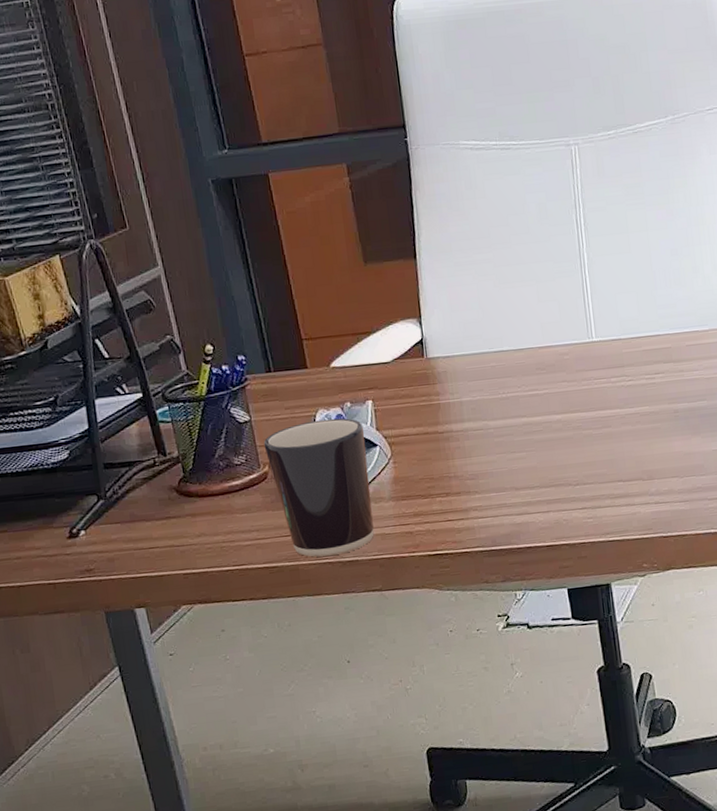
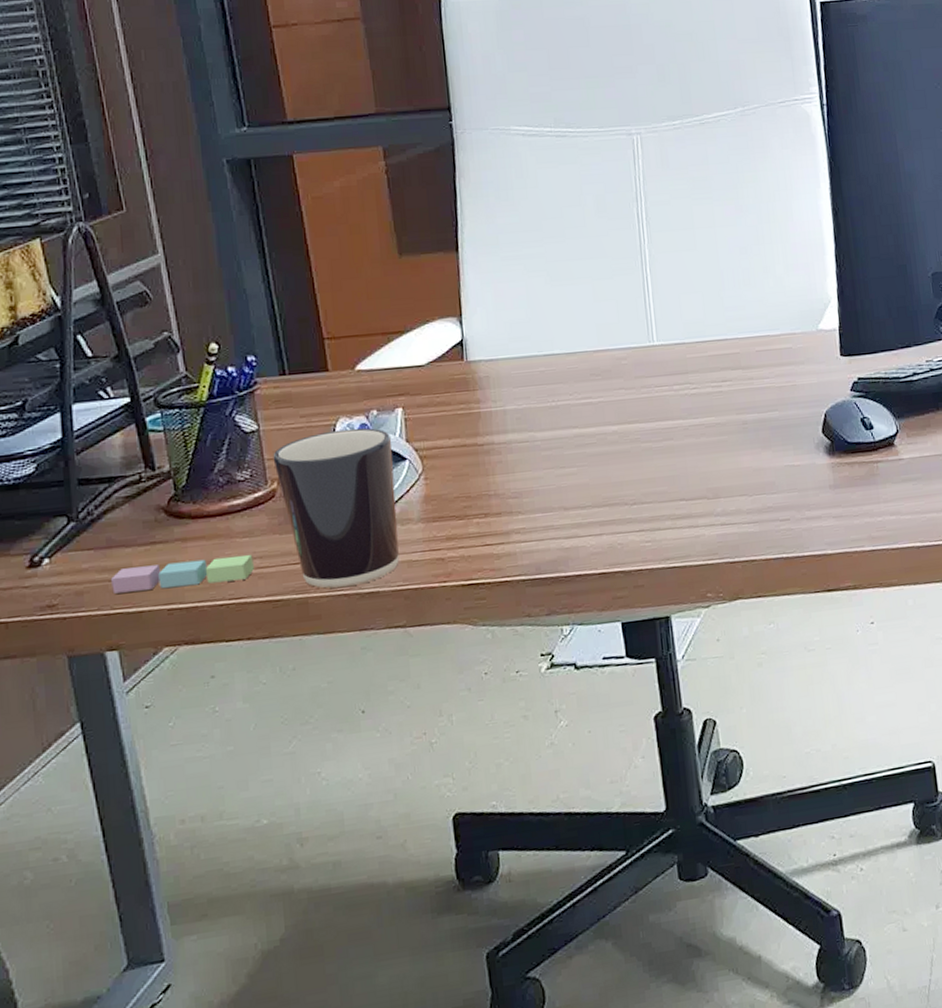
sticky notes: none [135,527,253,560] -> present [110,554,254,594]

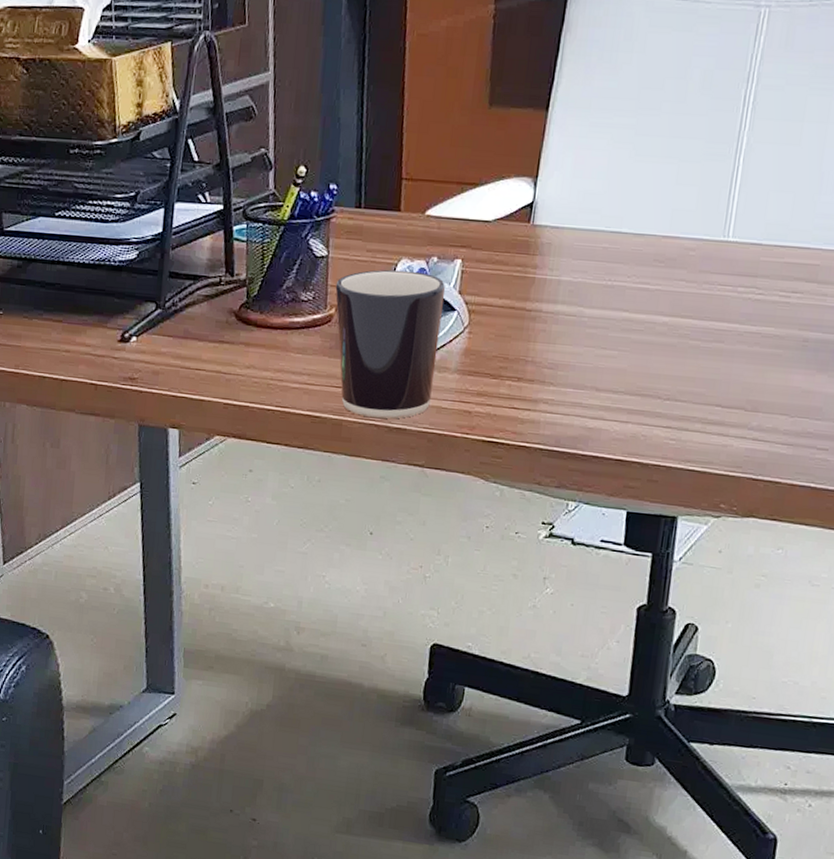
sticky notes: present [110,554,254,594] -> none [182,359,303,392]

